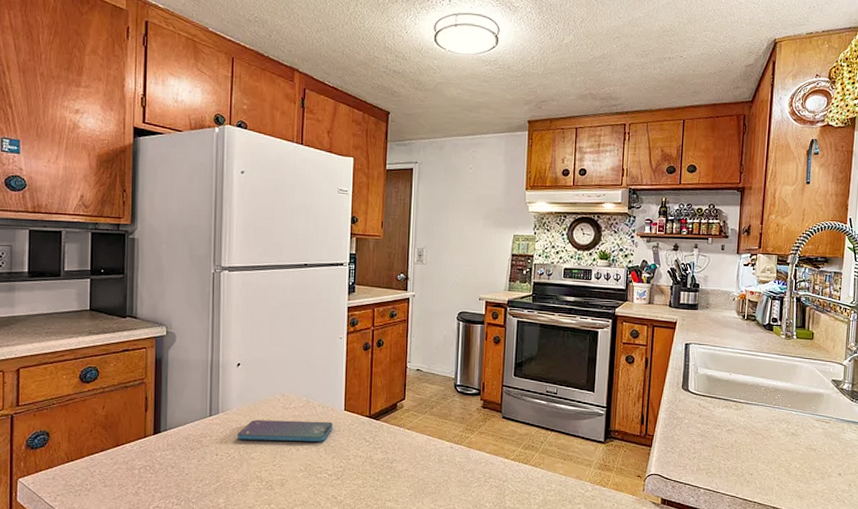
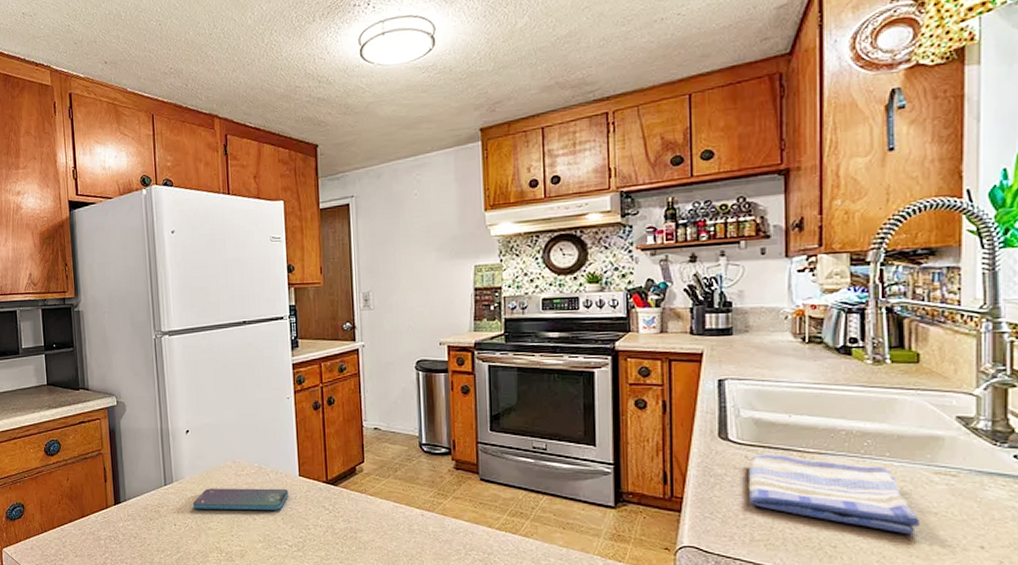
dish towel: none [698,402,805,465] -> present [747,453,919,535]

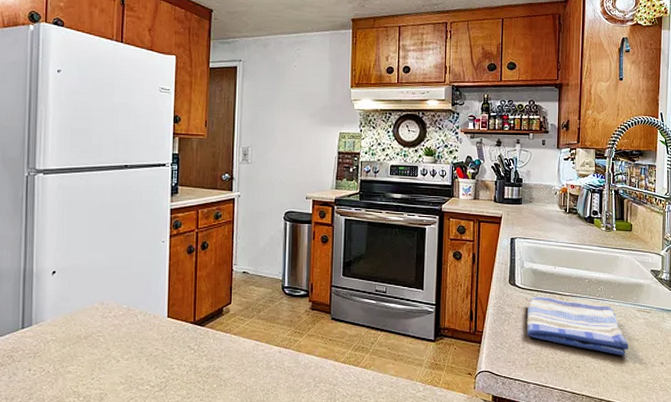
smartphone: present [193,488,289,510] -> none [53,329,155,353]

